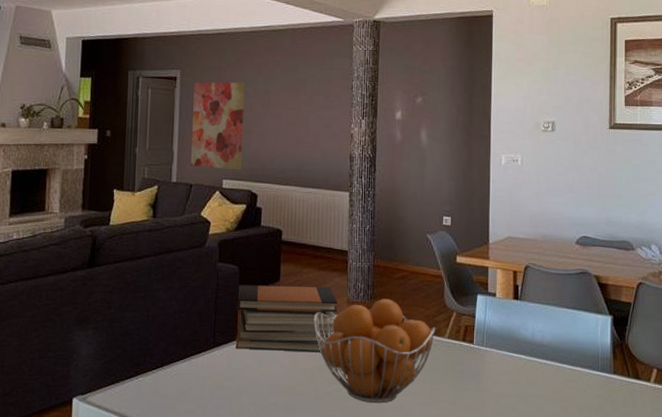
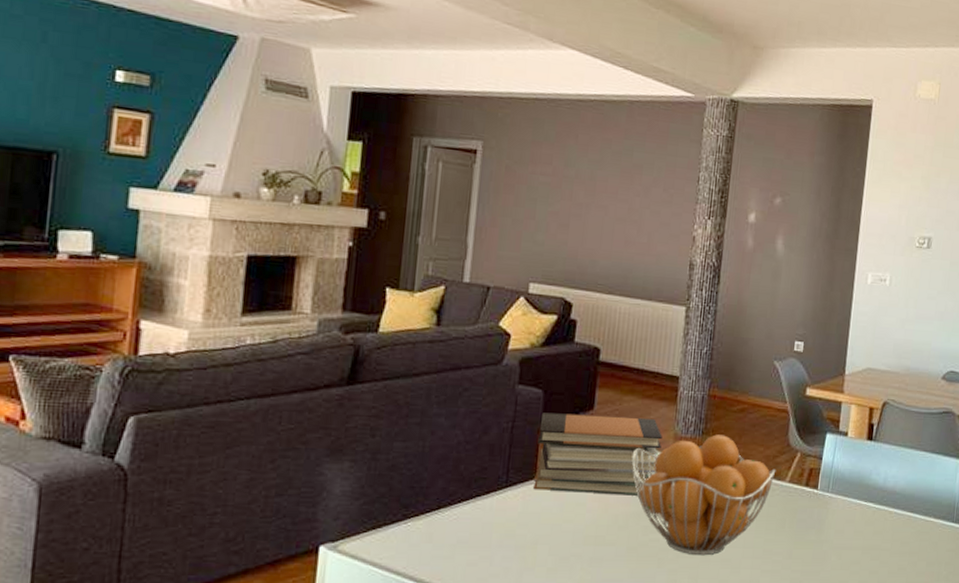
wall art: present [191,81,245,171] -> none [490,158,566,273]

